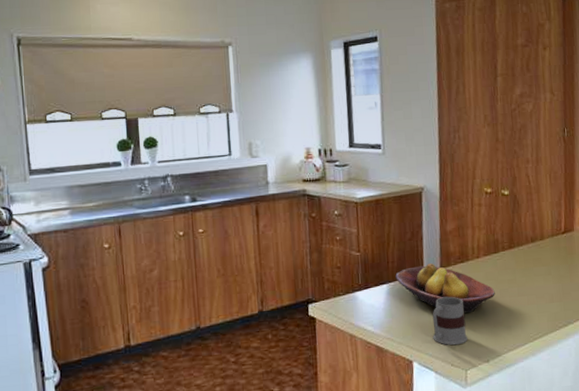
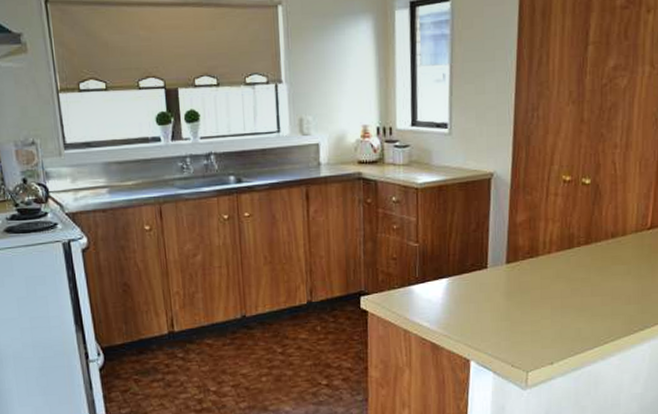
fruit bowl: present [395,263,495,314] -> none [456,257,566,313]
mug: present [432,296,468,346] -> none [493,294,532,346]

